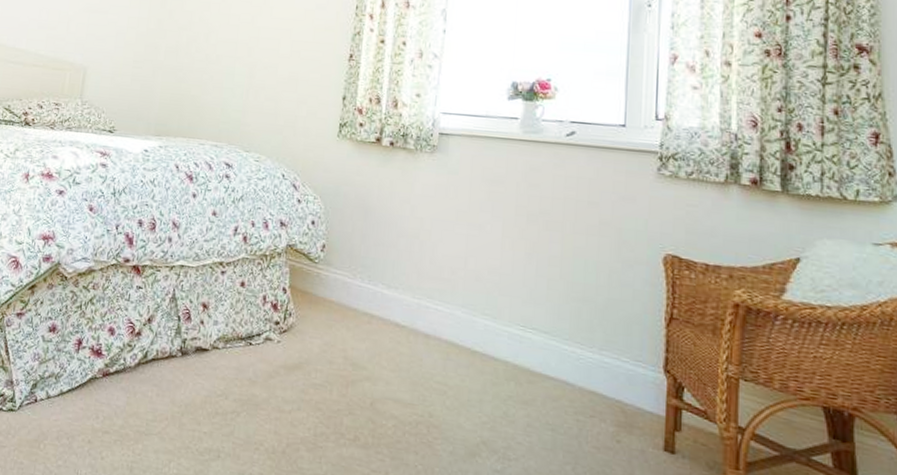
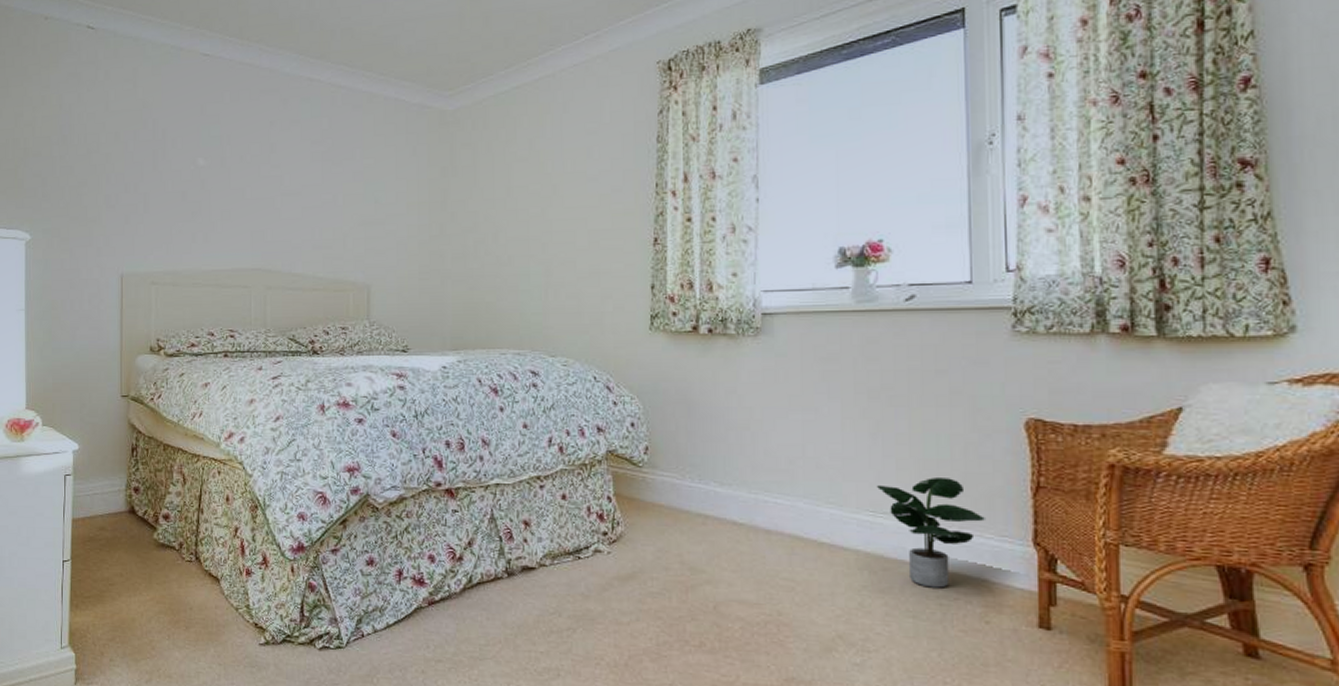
potted plant: none [528,300,624,405] -> present [876,478,987,588]

